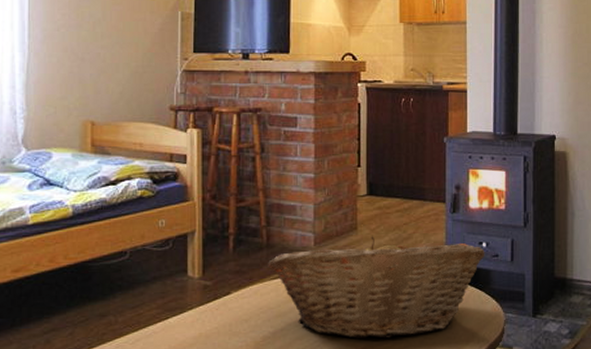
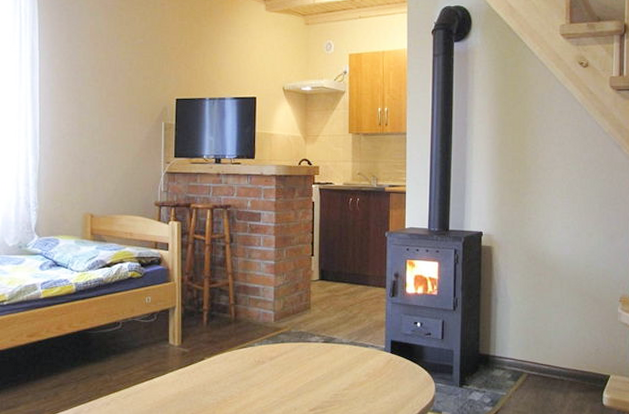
fruit basket: present [268,236,485,339] -> none [235,314,420,401]

